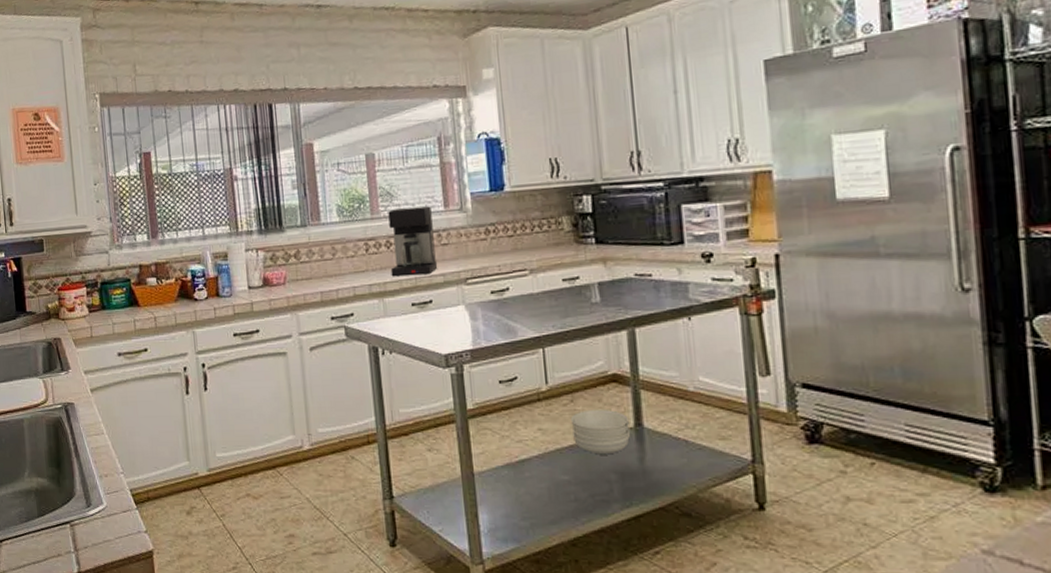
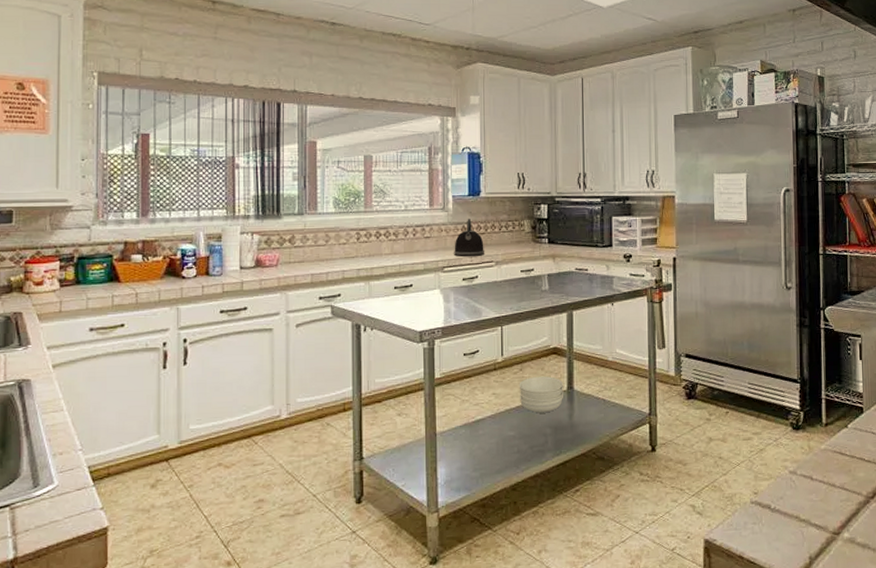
coffee maker: present [388,206,438,277] -> none [378,204,420,263]
kettle: none [477,219,516,266] -> present [454,219,485,258]

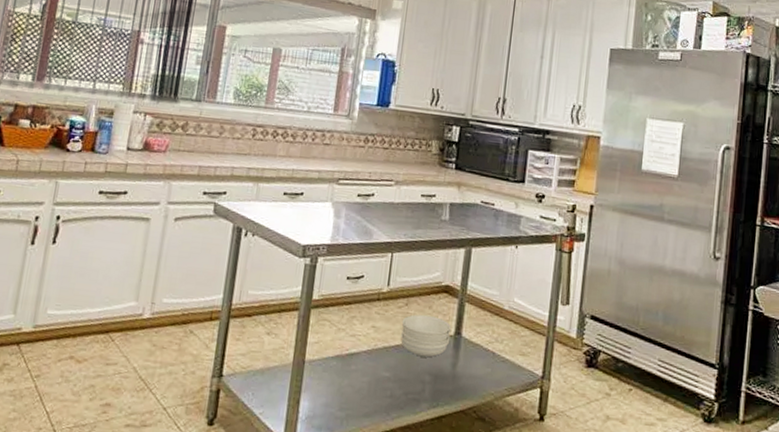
kettle: present [454,219,485,258] -> none [352,130,386,173]

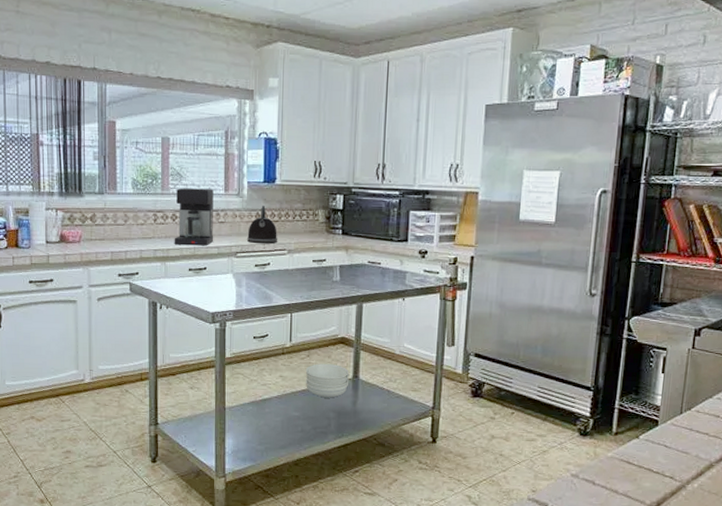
coffee maker: none [271,103,322,169] -> present [174,188,214,246]
kettle: none [352,130,386,173] -> present [247,206,278,245]

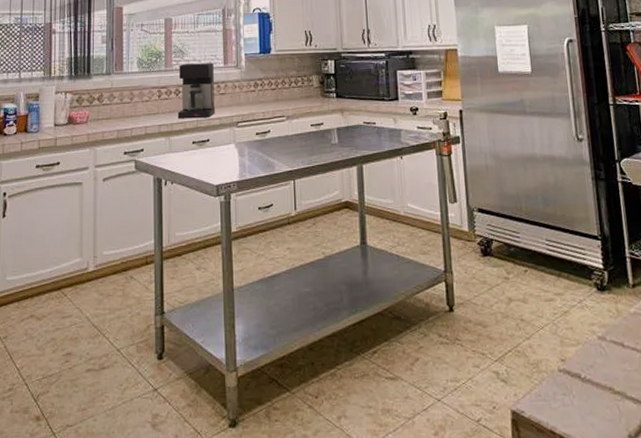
kettle: present [247,206,278,245] -> none [247,75,277,113]
bowl: present [305,363,350,398] -> none [312,230,358,269]

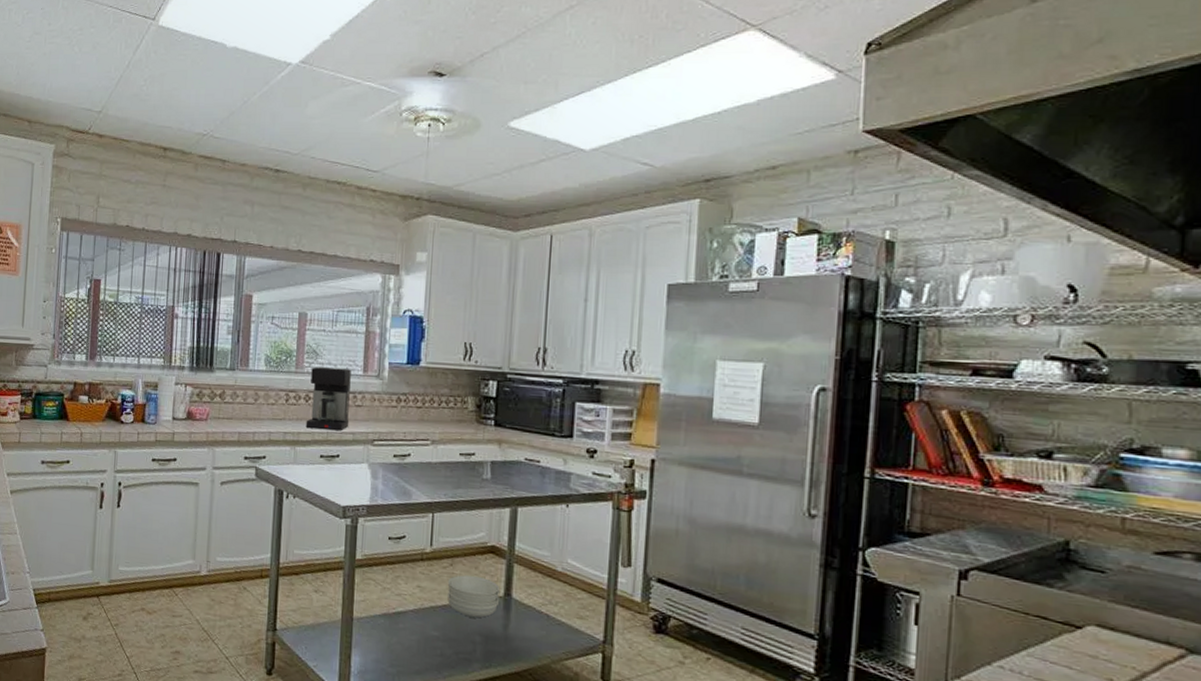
bowl: none [312,230,358,269] -> present [446,575,501,619]

